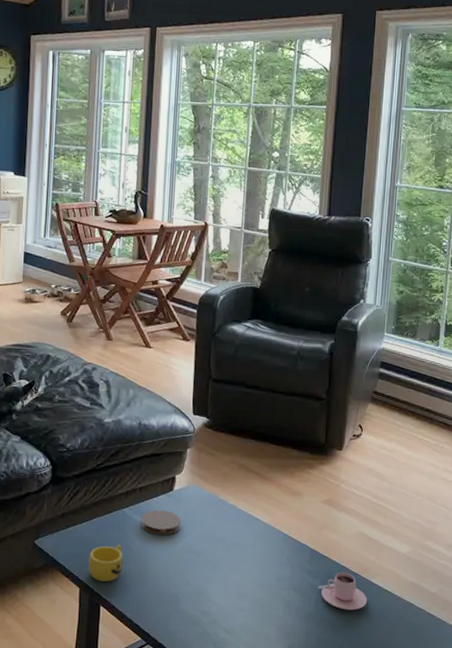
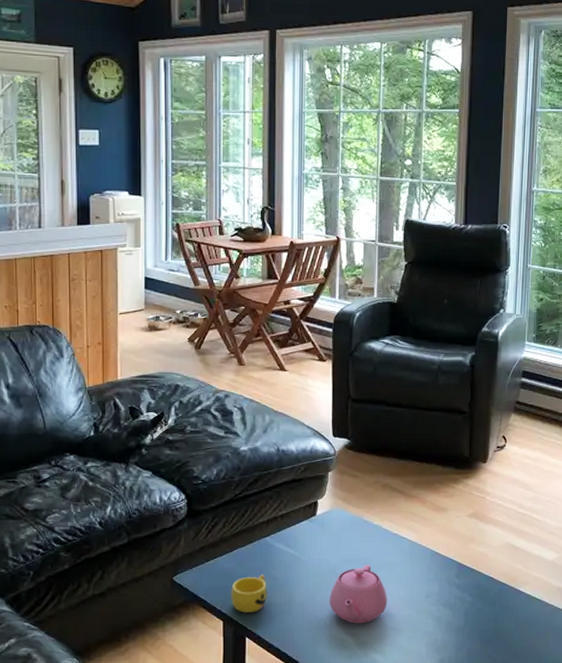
coaster: present [141,510,181,535] -> none [284,536,325,562]
teapot: none [182,543,240,602] -> present [329,565,388,624]
teacup: present [317,572,368,611] -> none [466,583,517,621]

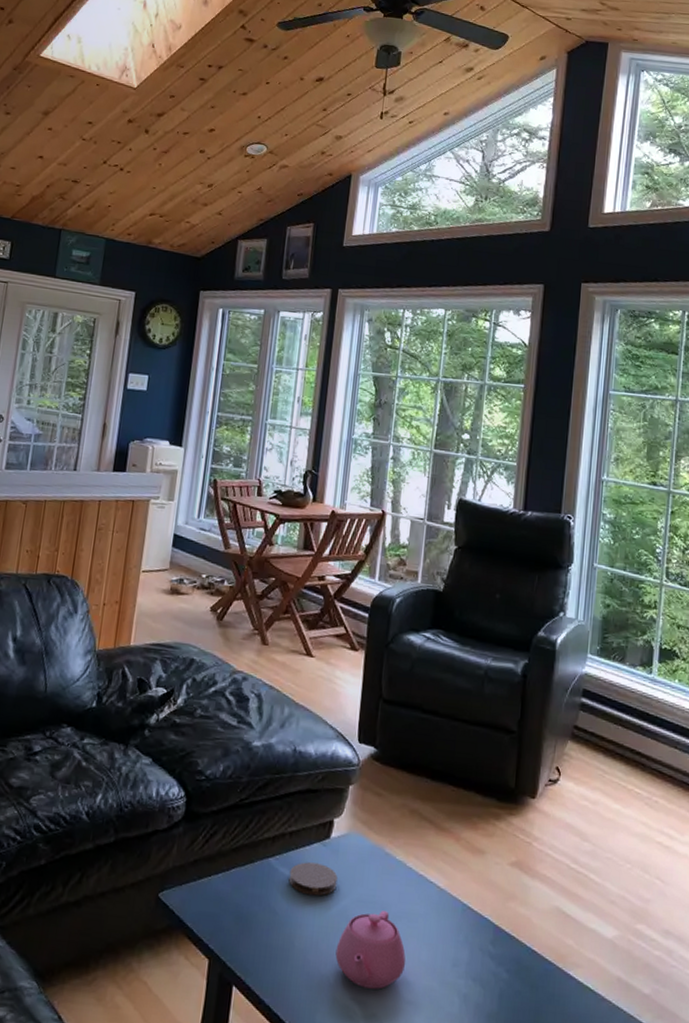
cup: present [231,574,267,613] -> none [221,905,265,954]
coaster: none [284,536,325,562] -> present [288,862,338,896]

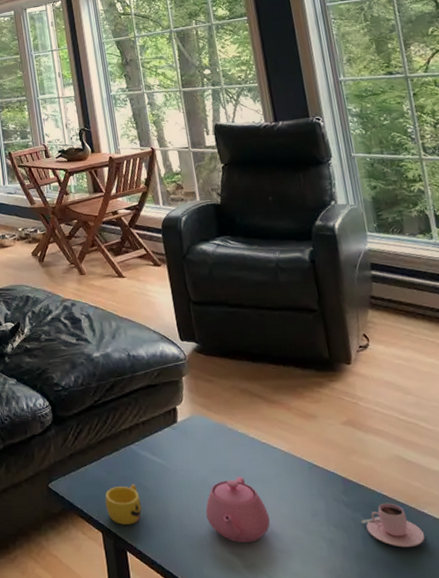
cup: none [221,905,265,954] -> present [105,484,142,525]
coaster: present [288,862,338,896] -> none [150,444,193,471]
teacup: none [502,958,564,1012] -> present [360,502,425,548]

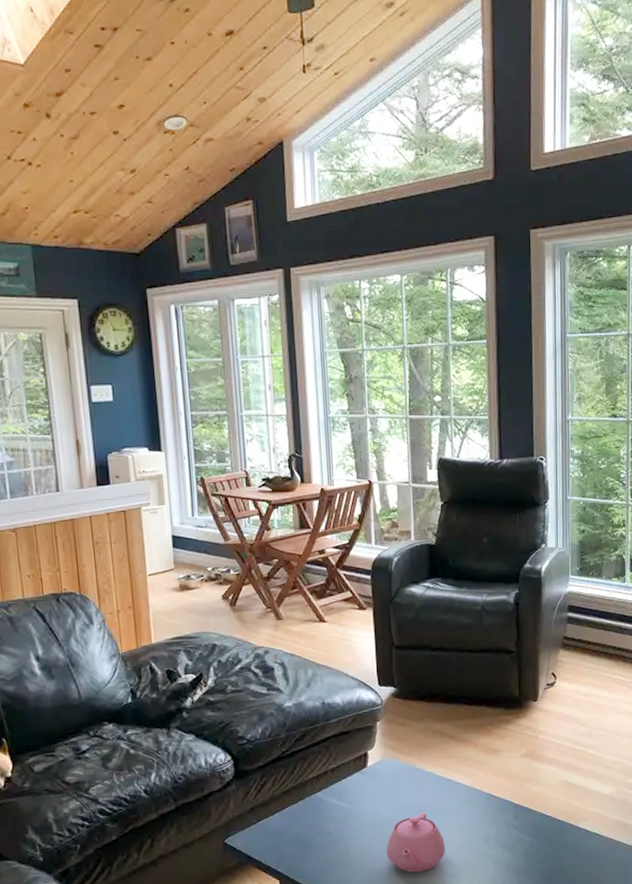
cup: present [105,484,142,525] -> none [285,830,323,871]
teacup: present [360,502,425,548] -> none [525,821,577,859]

